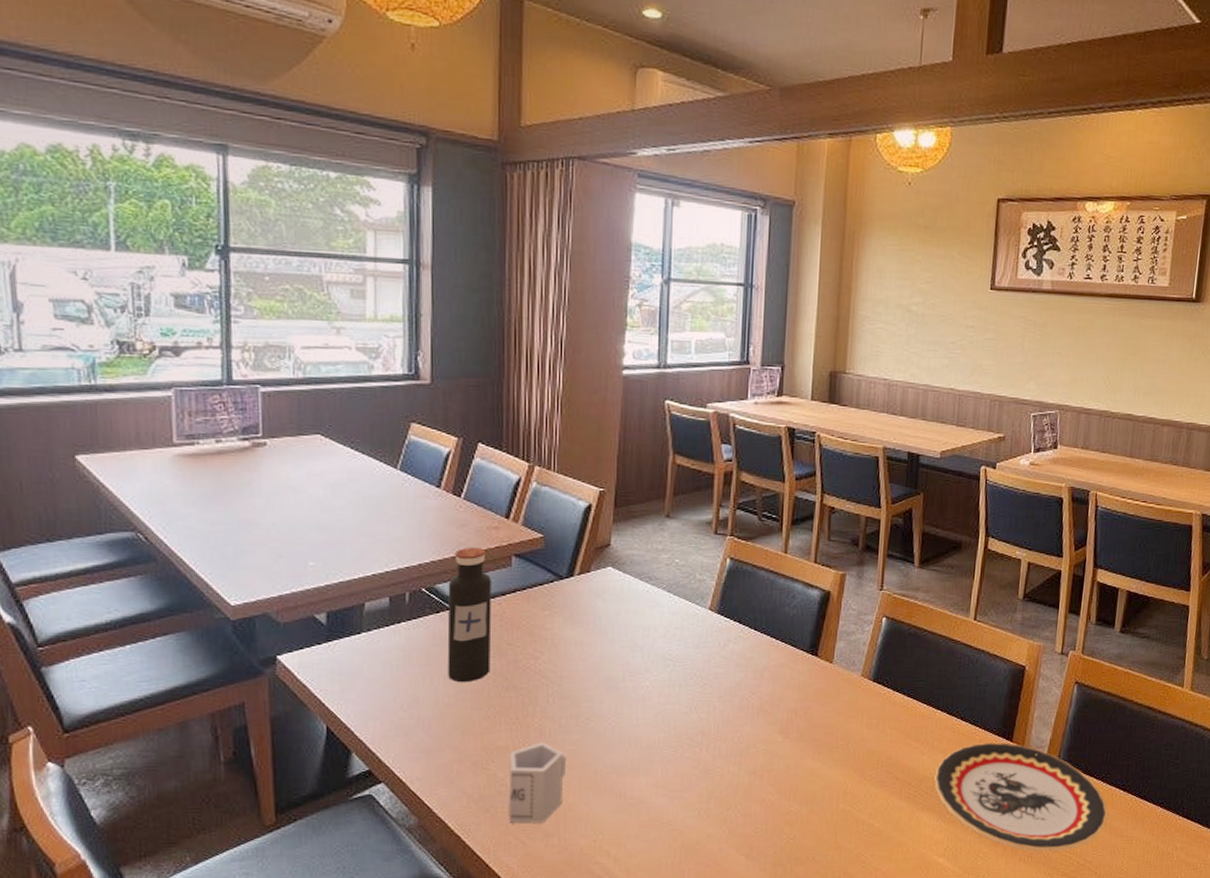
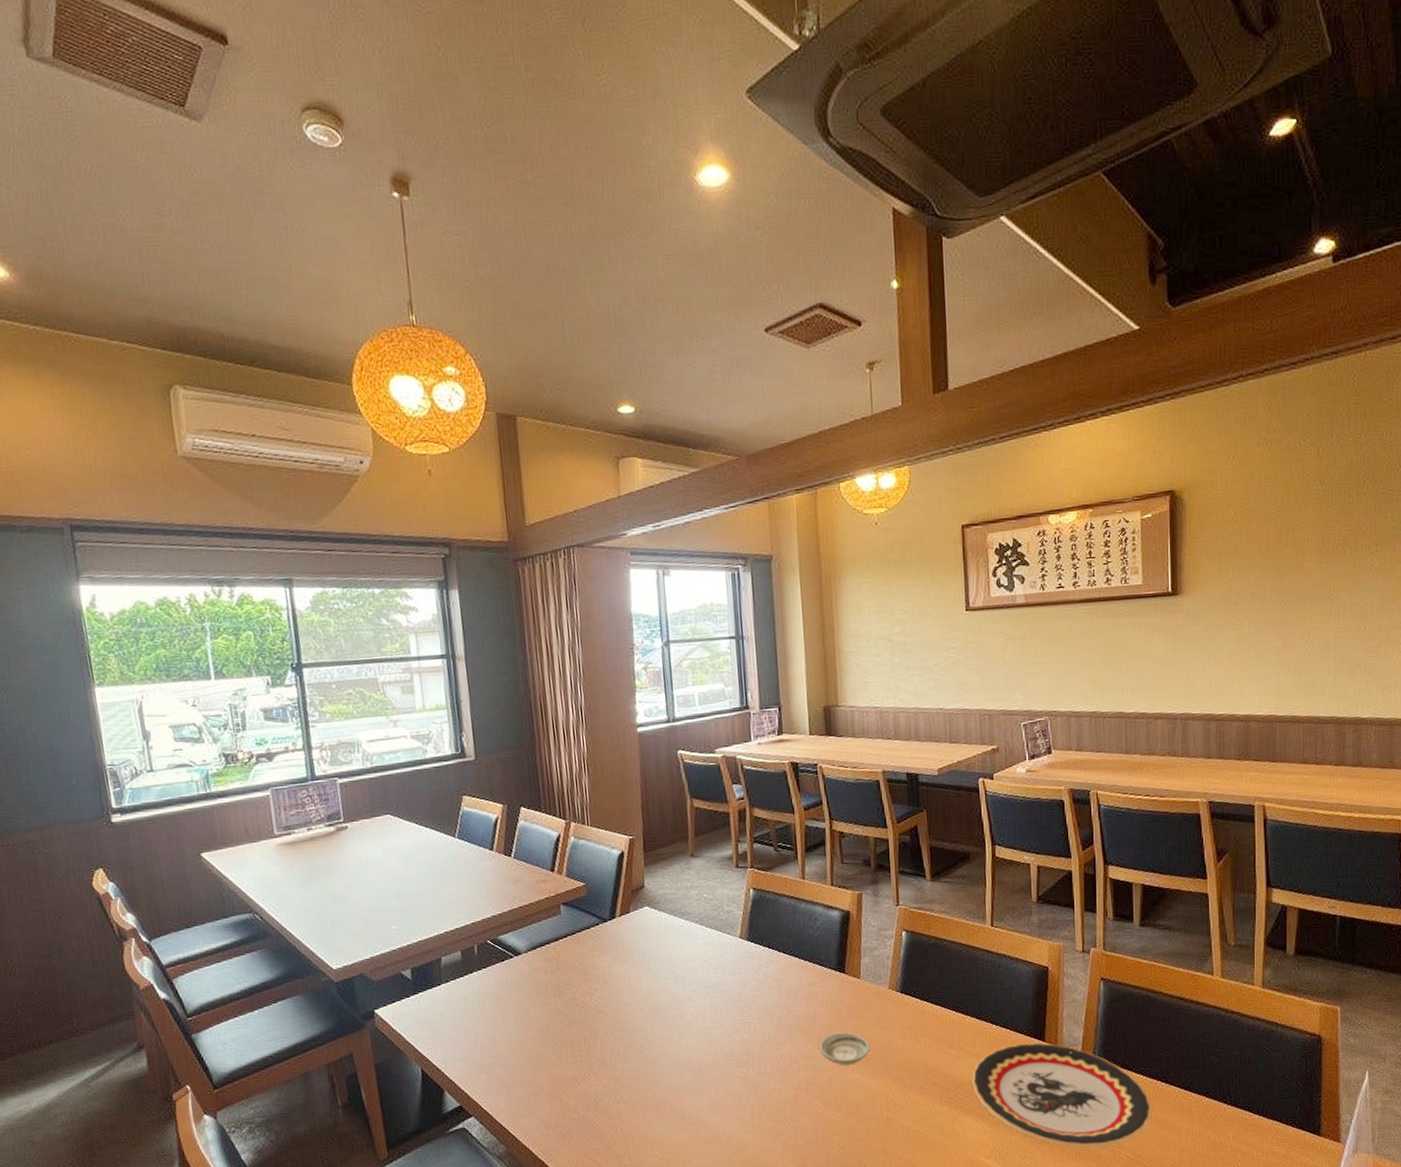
water bottle: present [447,548,492,683] -> none [509,900,553,1022]
cup: present [510,742,566,824] -> none [578,1070,629,1147]
saucer: none [780,717,834,753] -> present [819,1032,870,1065]

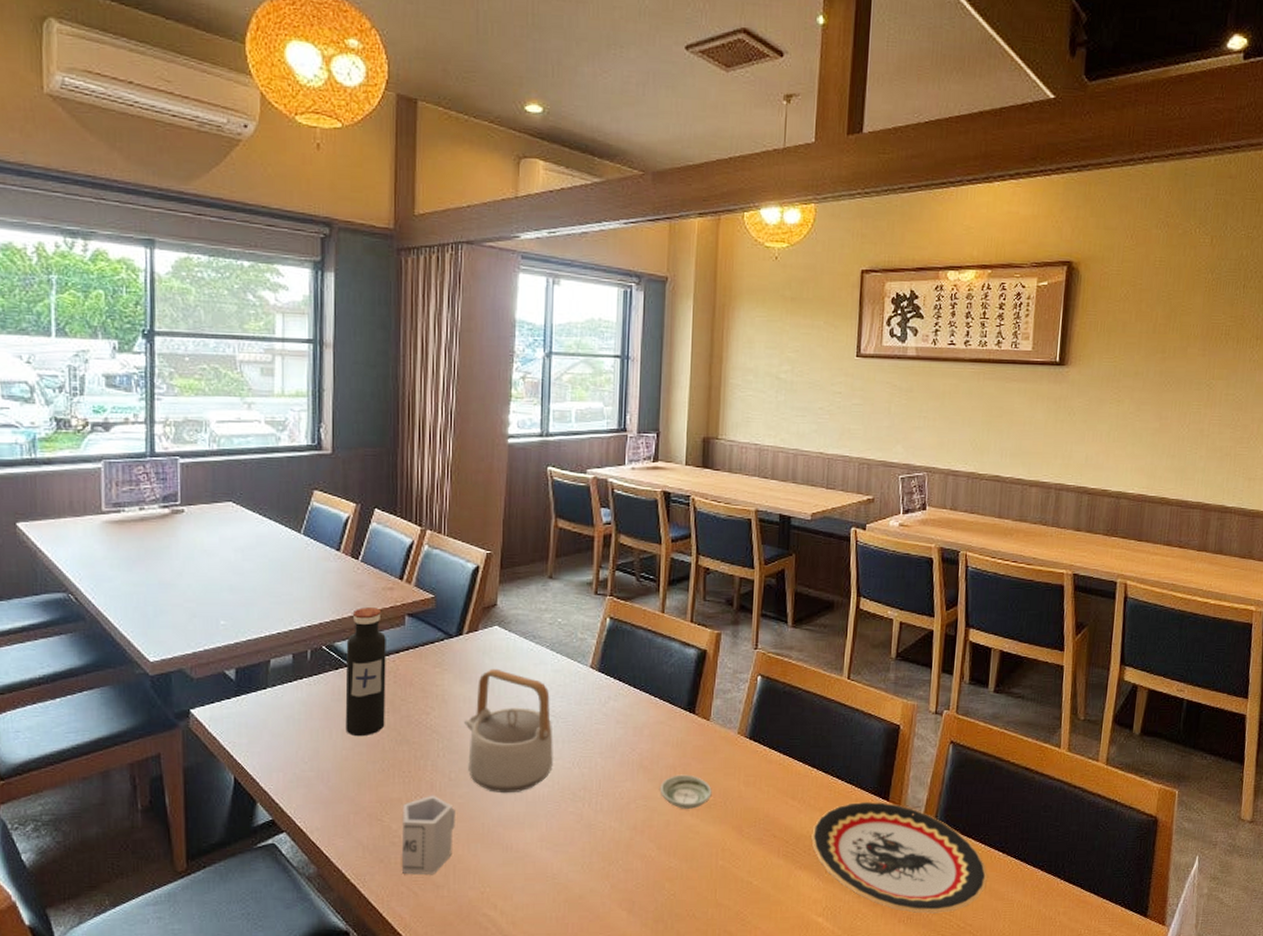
water bottle: none [509,900,553,1022] -> present [345,608,386,737]
cup: none [578,1070,629,1147] -> present [402,795,455,875]
teapot: none [626,947,714,1064] -> present [464,668,553,794]

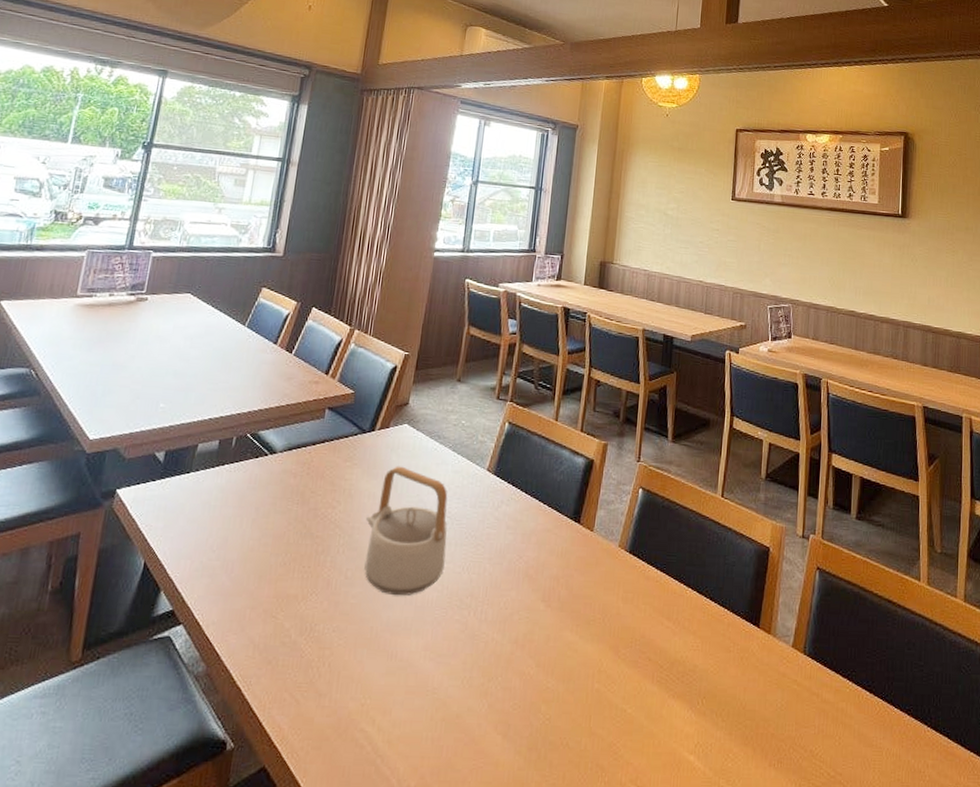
water bottle: present [345,608,386,737] -> none [256,399,306,527]
cup: present [402,795,455,875] -> none [288,593,347,680]
saucer: present [659,774,712,809] -> none [542,586,592,624]
plate: present [811,802,987,914] -> none [685,627,855,758]

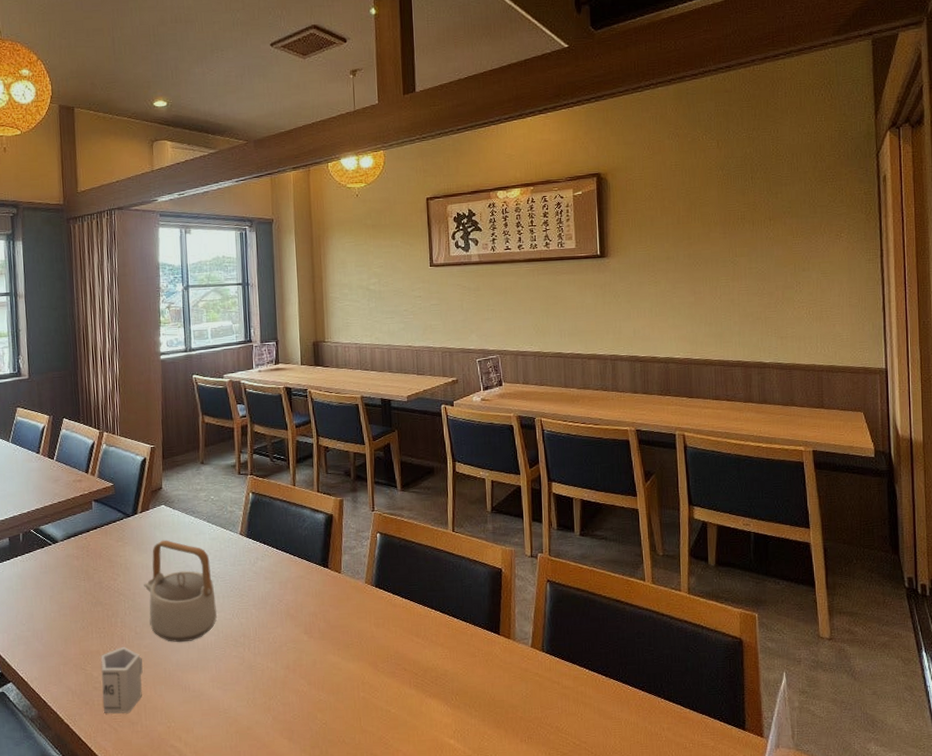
cup: none [288,593,347,680] -> present [100,646,143,714]

